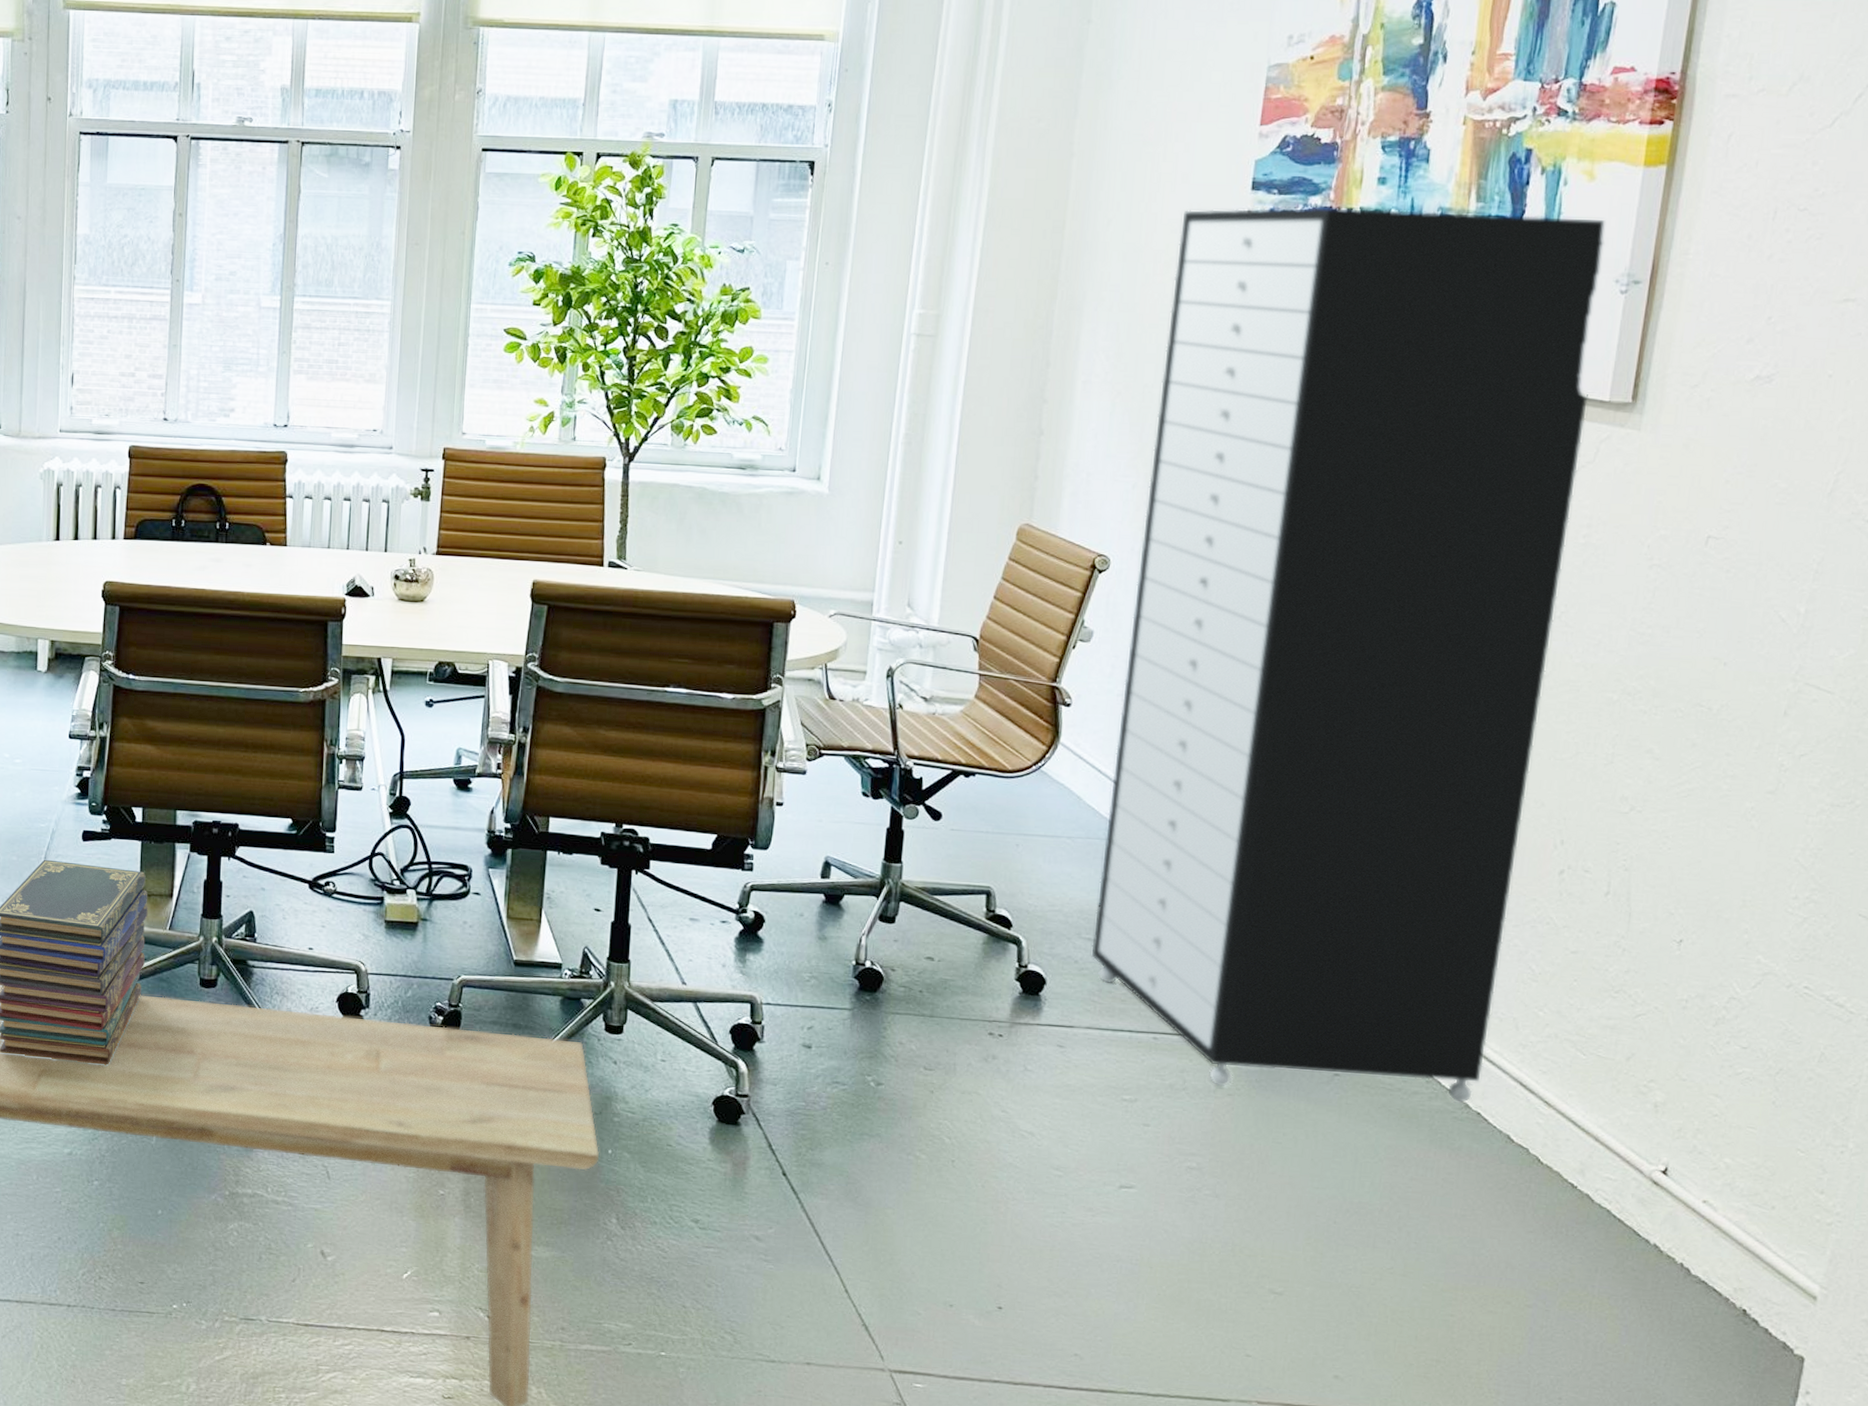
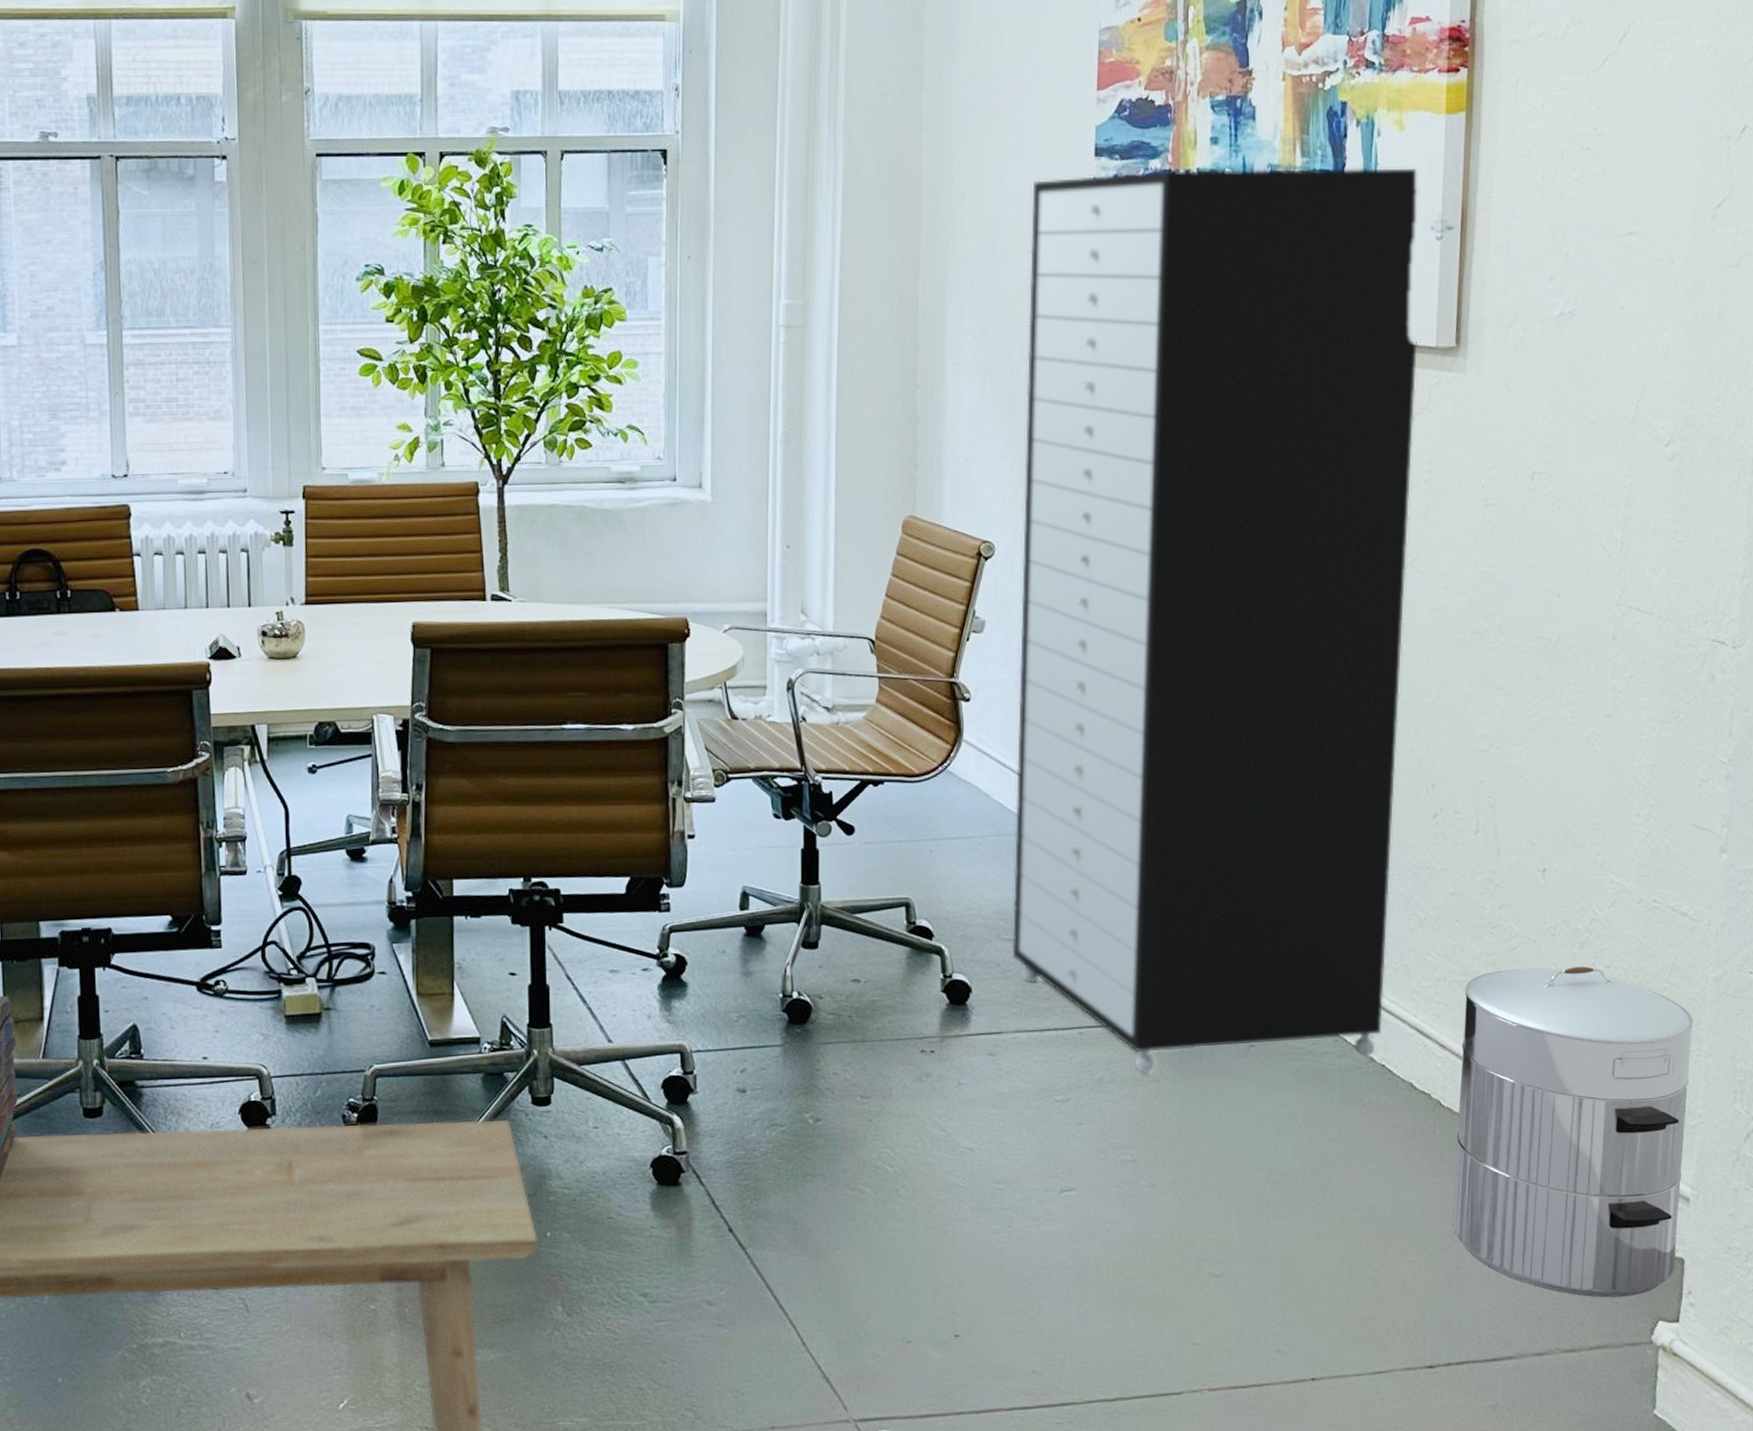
waste bin: none [1540,1036,1840,1386] -> present [1452,966,1694,1298]

